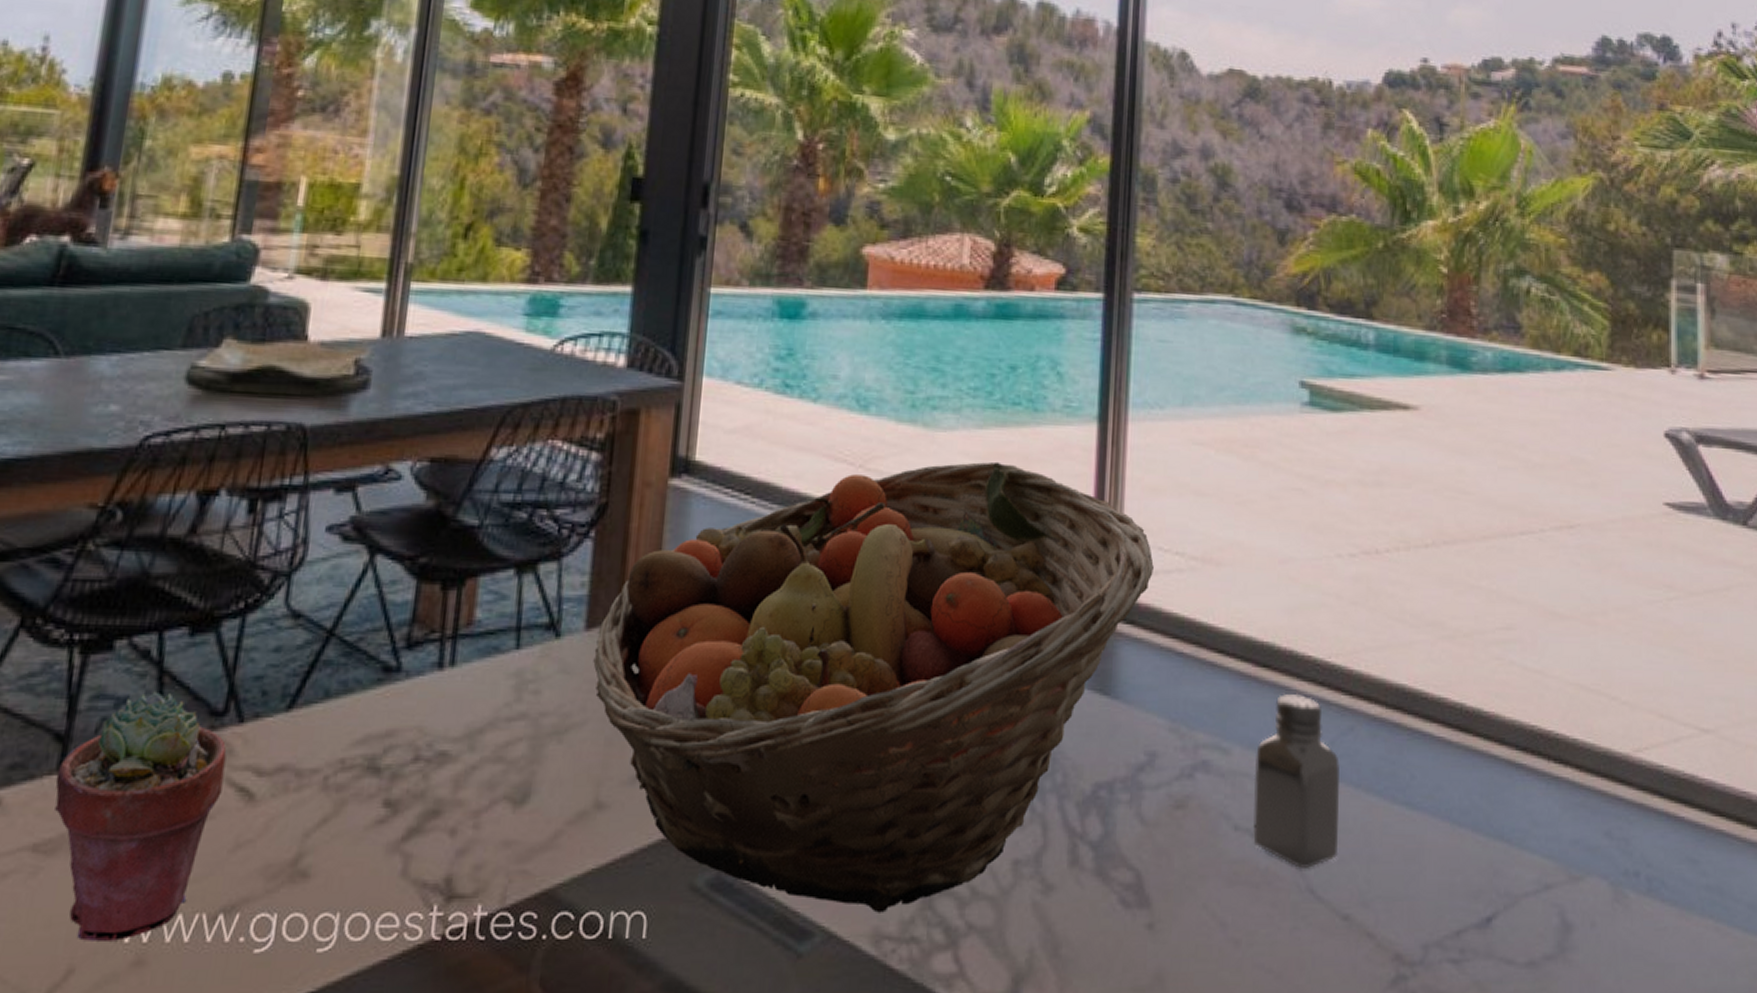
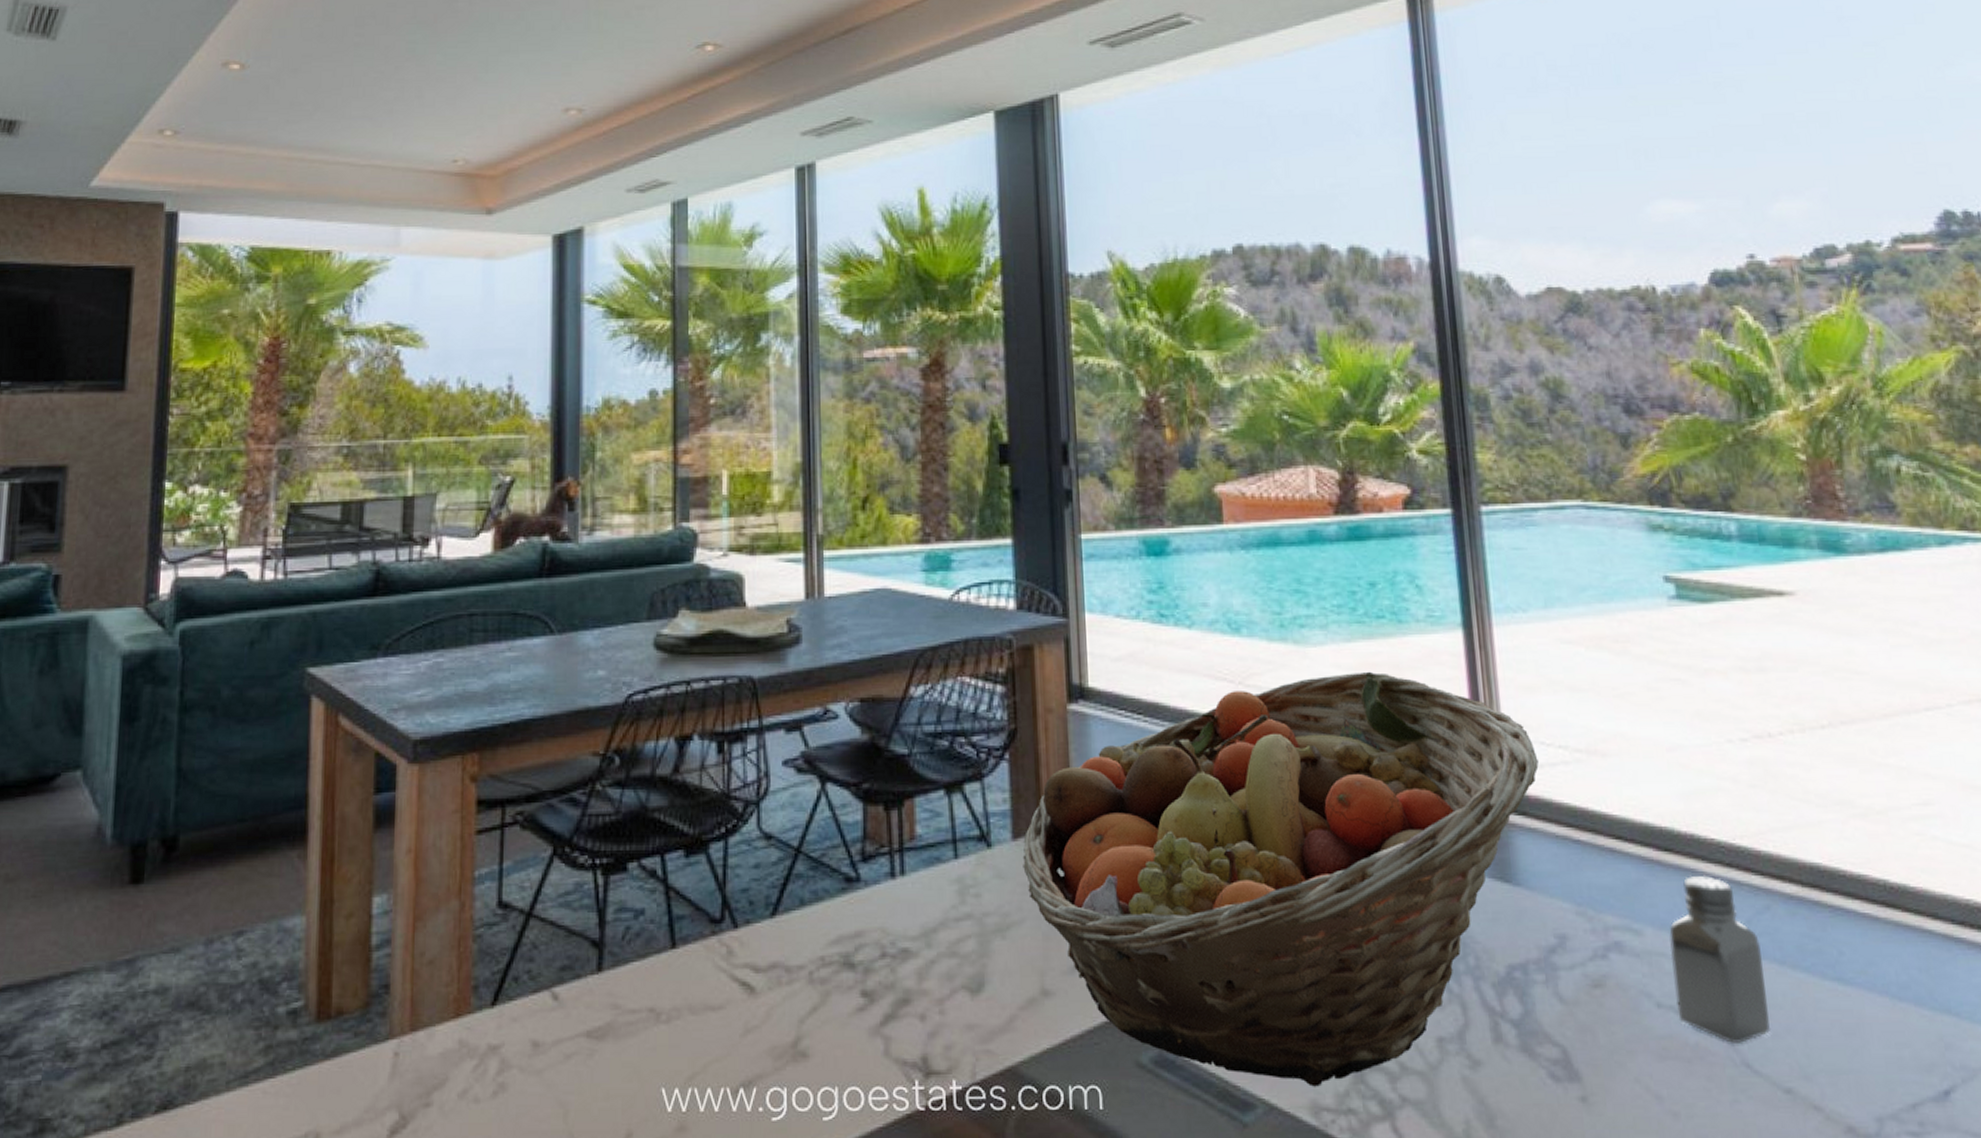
potted succulent: present [55,691,227,941] -> none [597,904,728,1110]

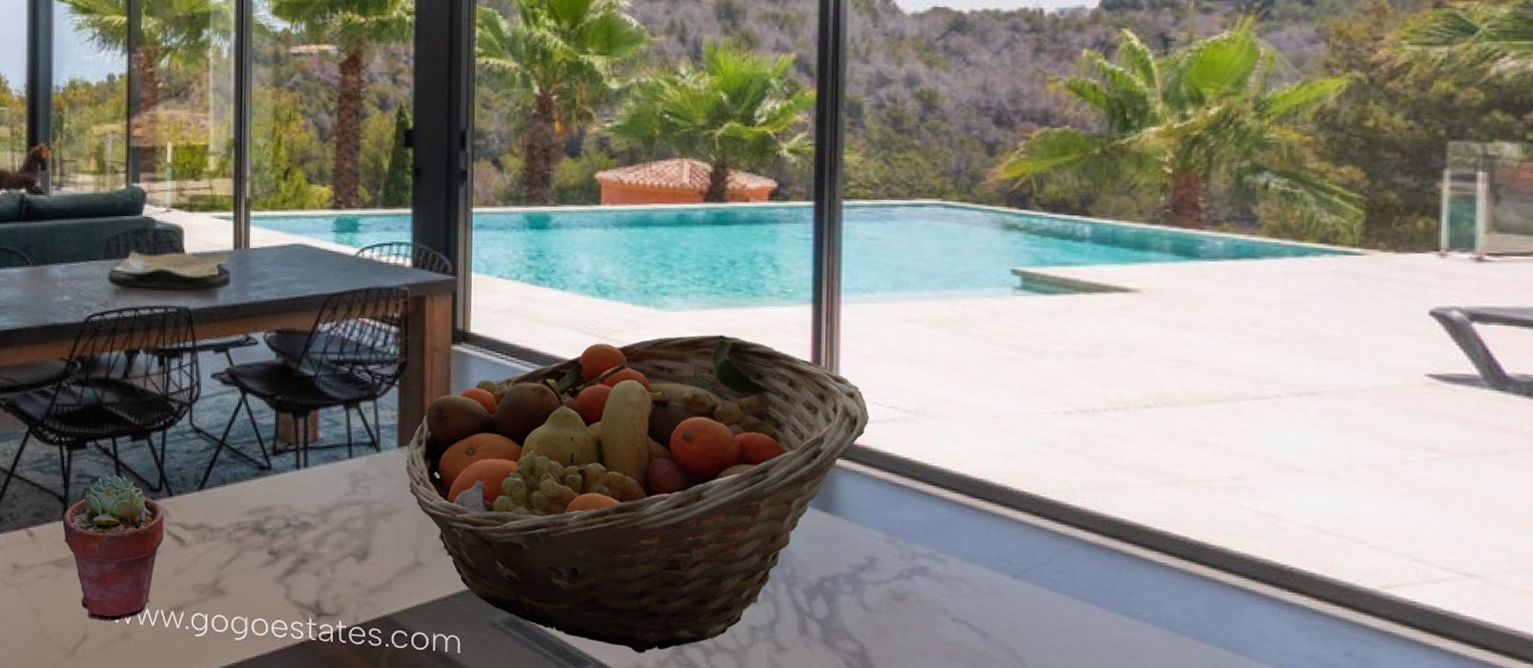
potted succulent: none [597,904,728,1110] -> present [62,474,164,621]
saltshaker: present [1669,875,1771,1043] -> none [970,520,1056,655]

